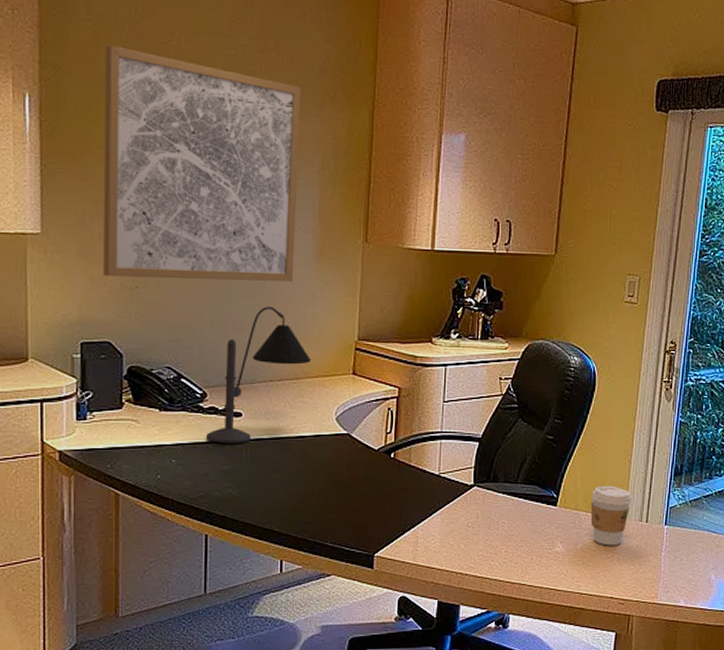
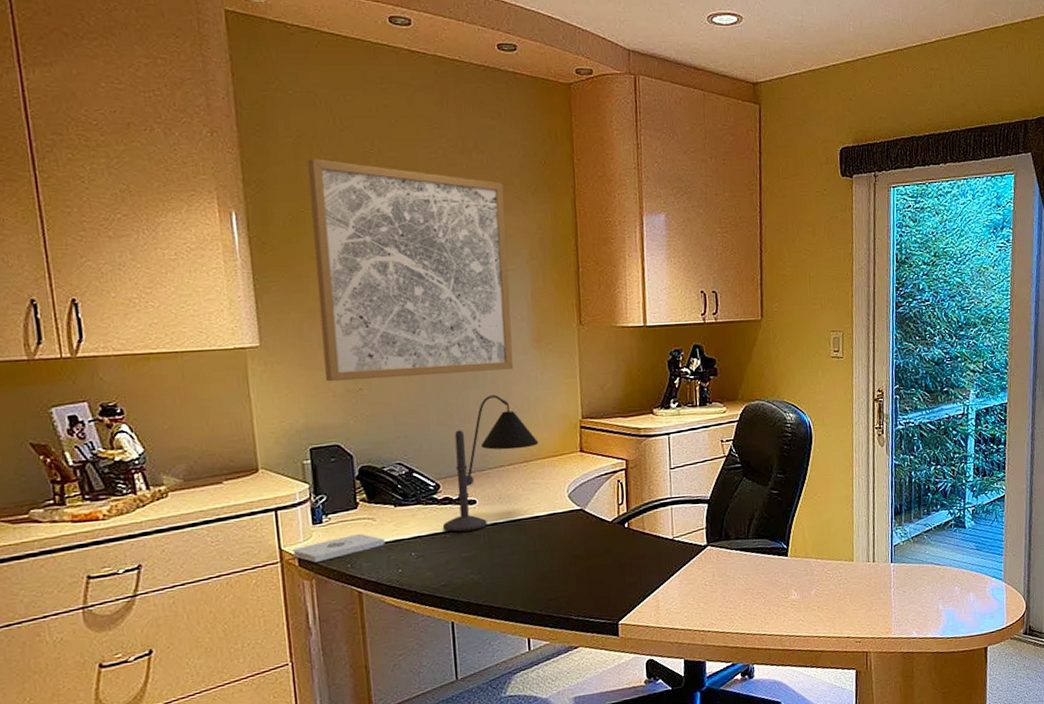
notepad: none [55,434,147,460] -> present [293,533,385,563]
coffee cup: present [590,485,632,546] -> none [819,531,857,589]

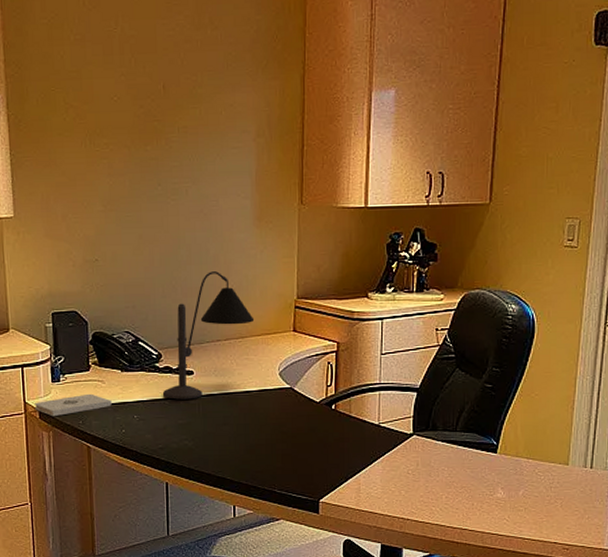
wall art: present [307,159,514,382] -> none [59,39,236,252]

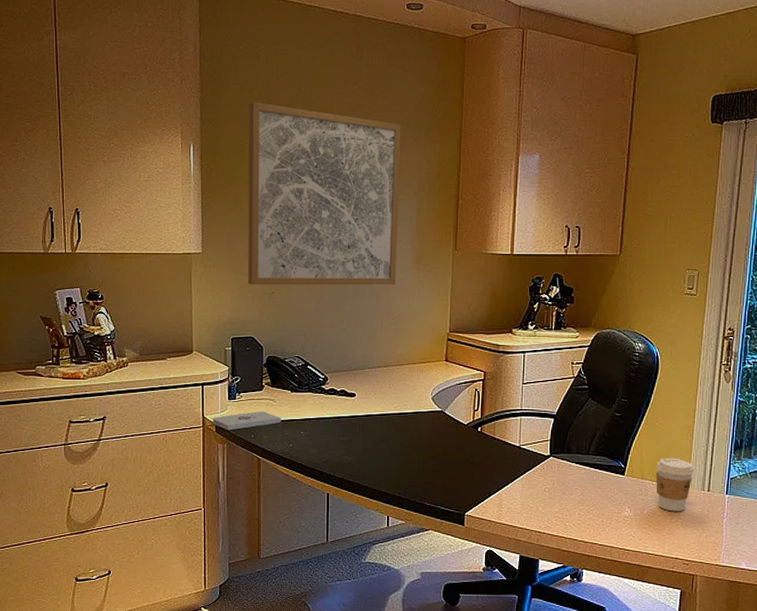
wall art: none [59,39,236,252] -> present [248,102,401,286]
desk lamp: present [162,271,255,400] -> none [327,306,411,419]
coffee cup: none [532,432,575,492] -> present [656,457,694,512]

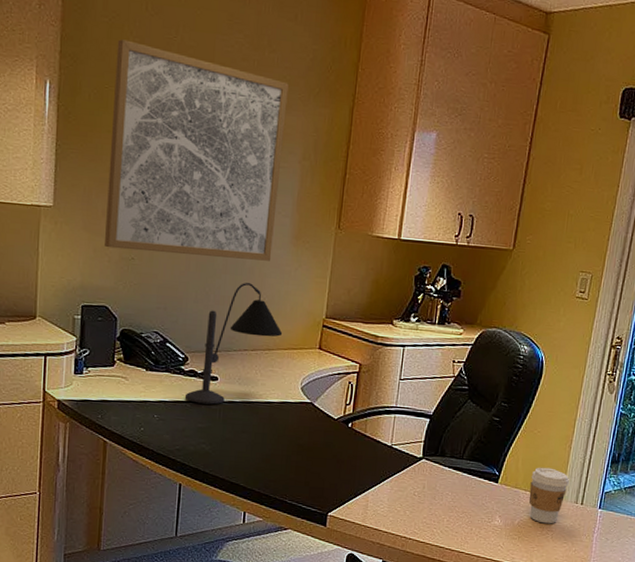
notepad: present [212,411,281,431] -> none [54,389,133,409]
desk lamp: none [327,306,411,419] -> present [184,283,283,405]

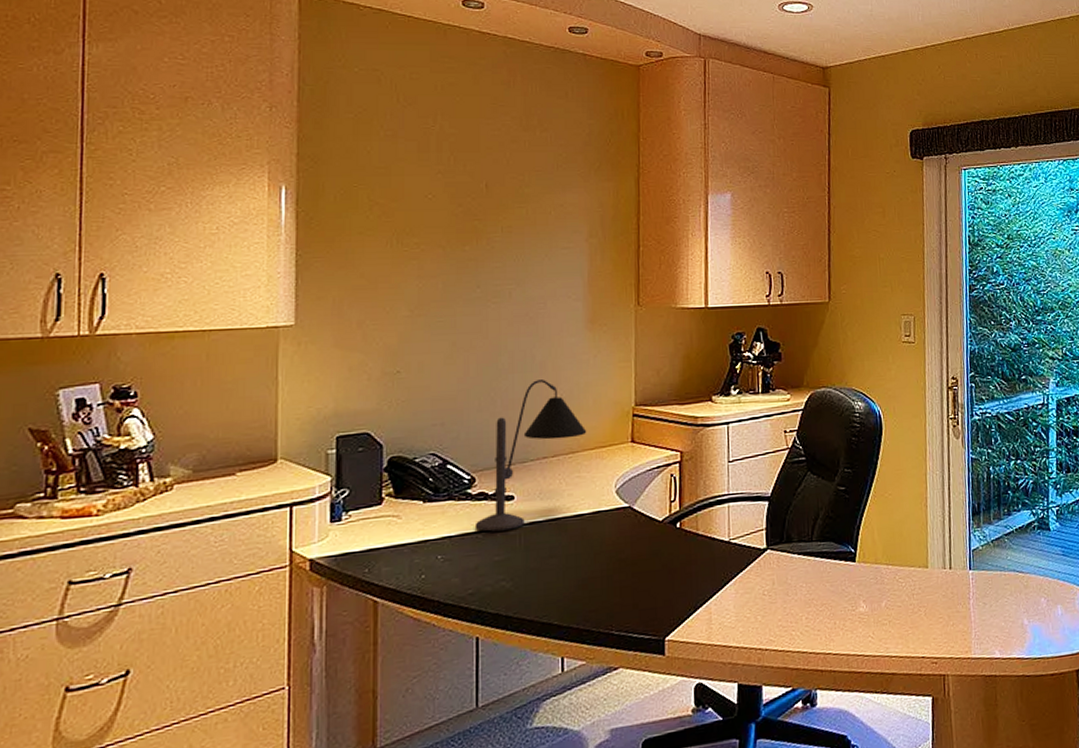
wall art: present [105,39,289,261] -> none [362,134,566,364]
coffee cup: present [529,467,569,524] -> none [890,533,932,600]

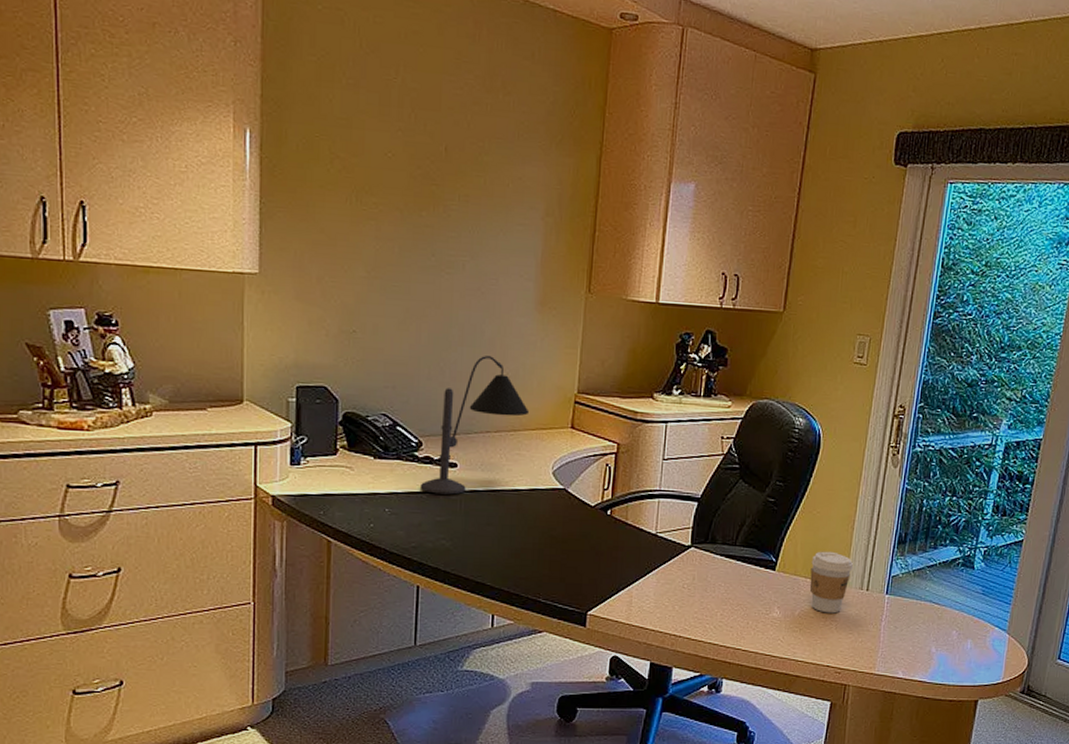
coffee cup: none [890,533,932,600] -> present [809,551,853,614]

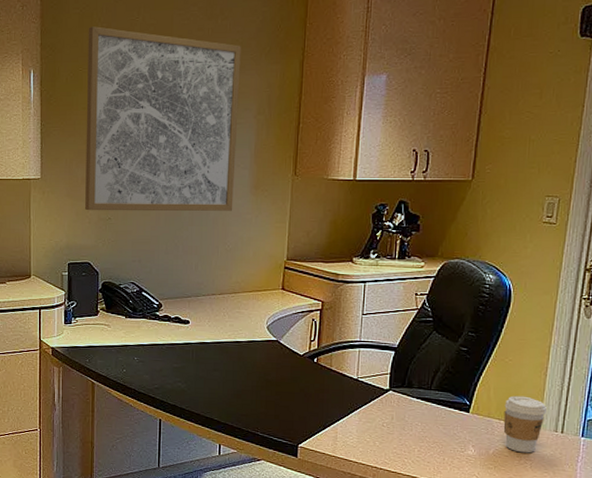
wall art: none [321,81,527,331] -> present [85,26,241,211]
desk lamp: present [419,356,530,495] -> none [160,233,247,346]

